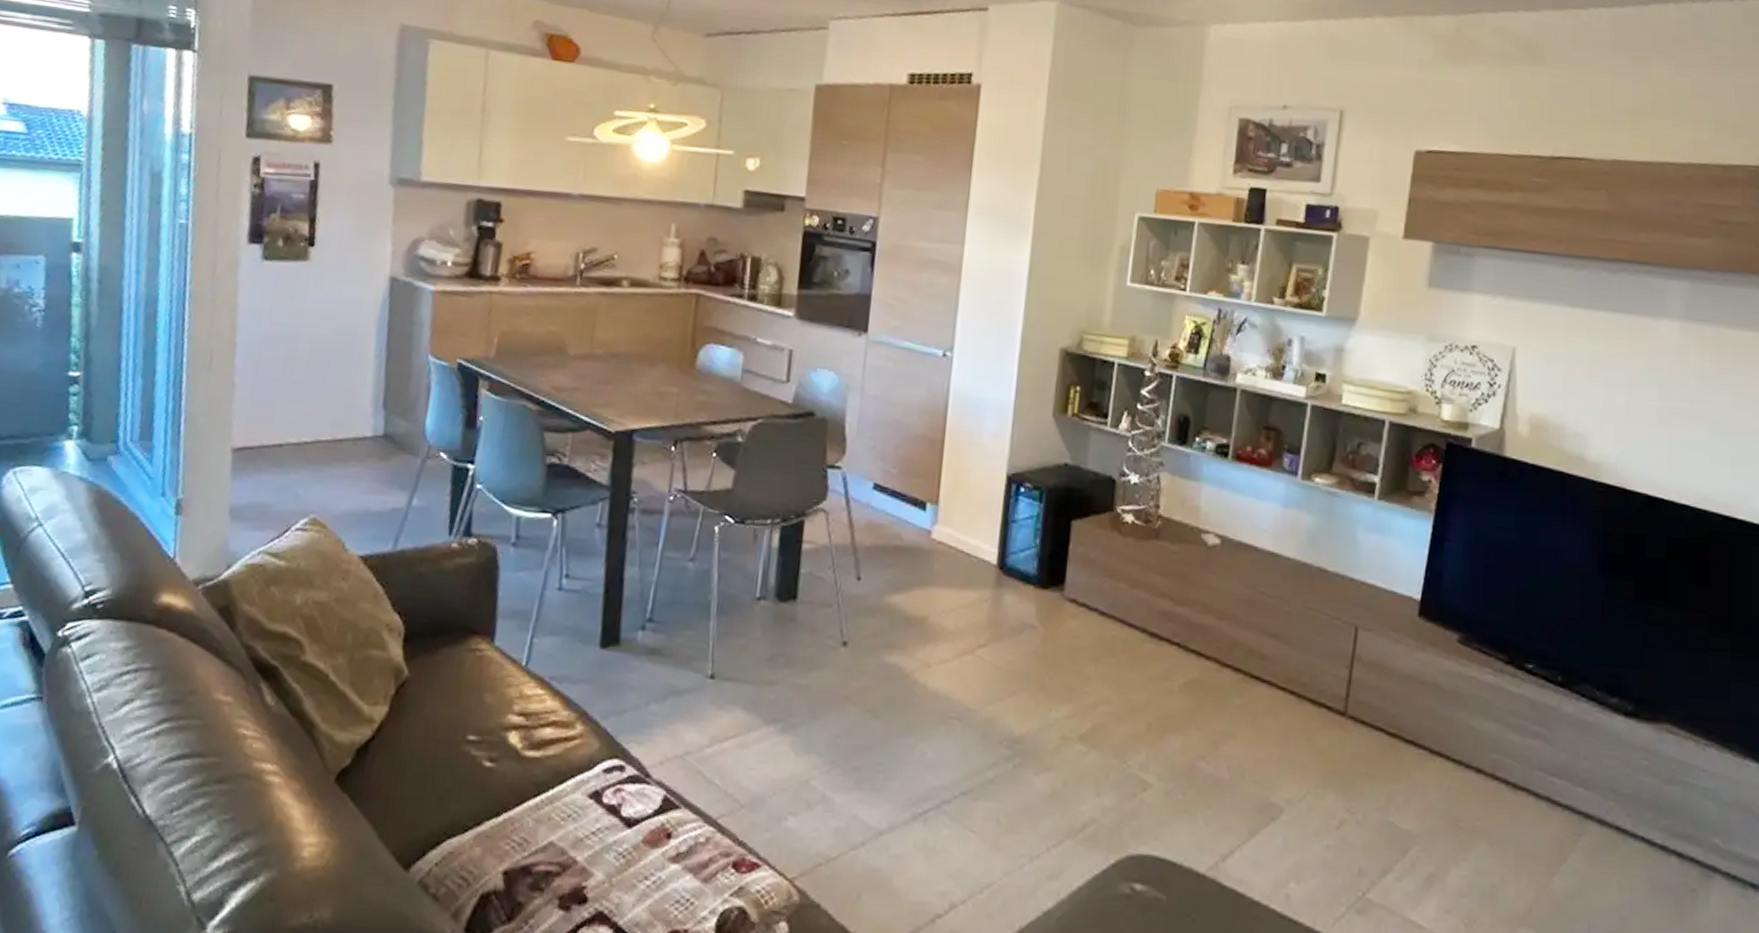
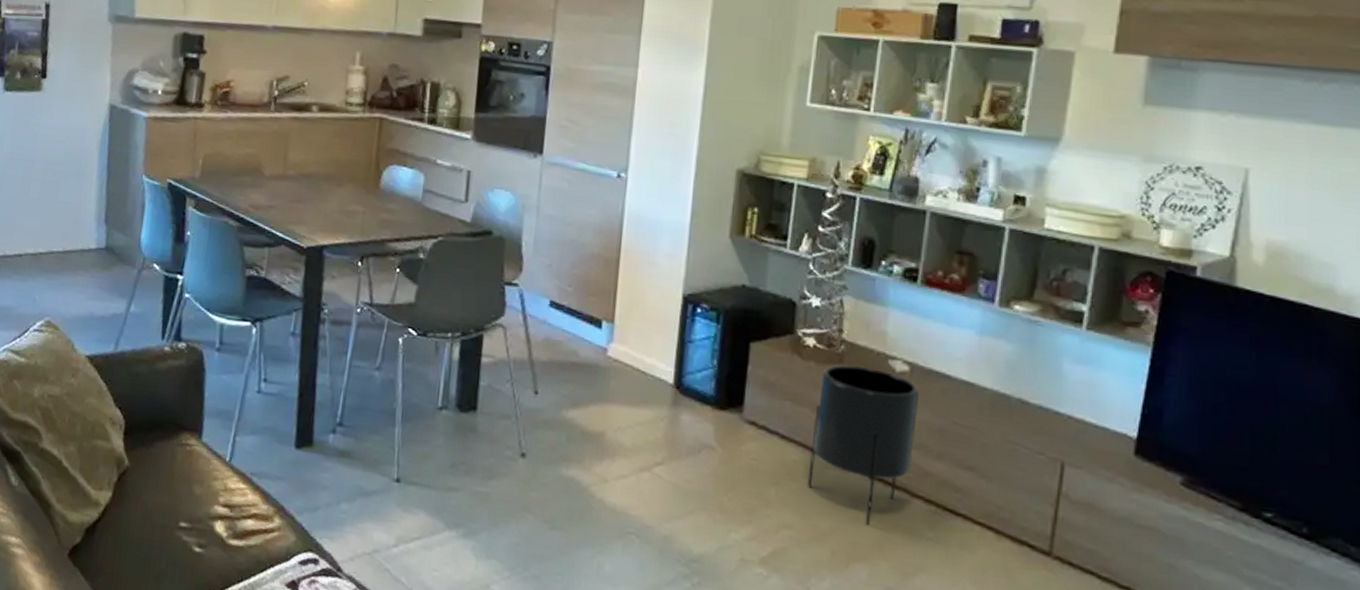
planter: none [1125,540,1230,696] -> present [807,365,920,525]

